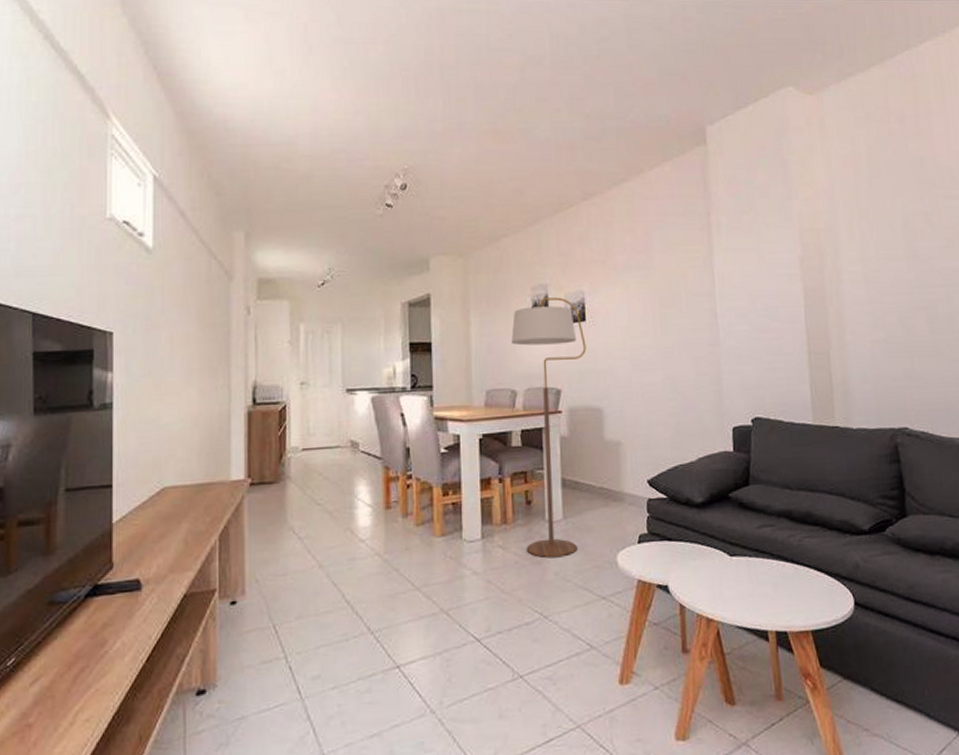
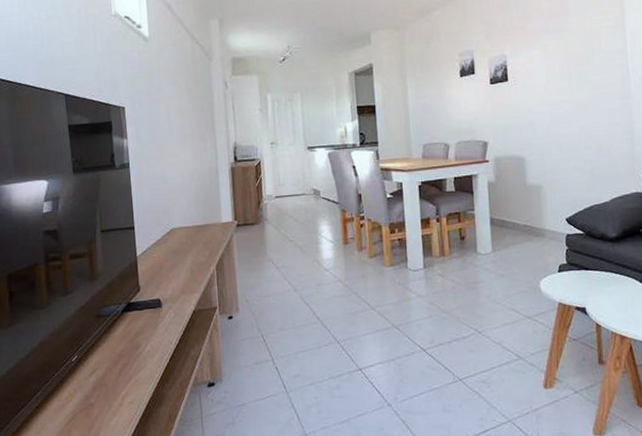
floor lamp: present [511,297,586,558] -> none [443,61,509,284]

